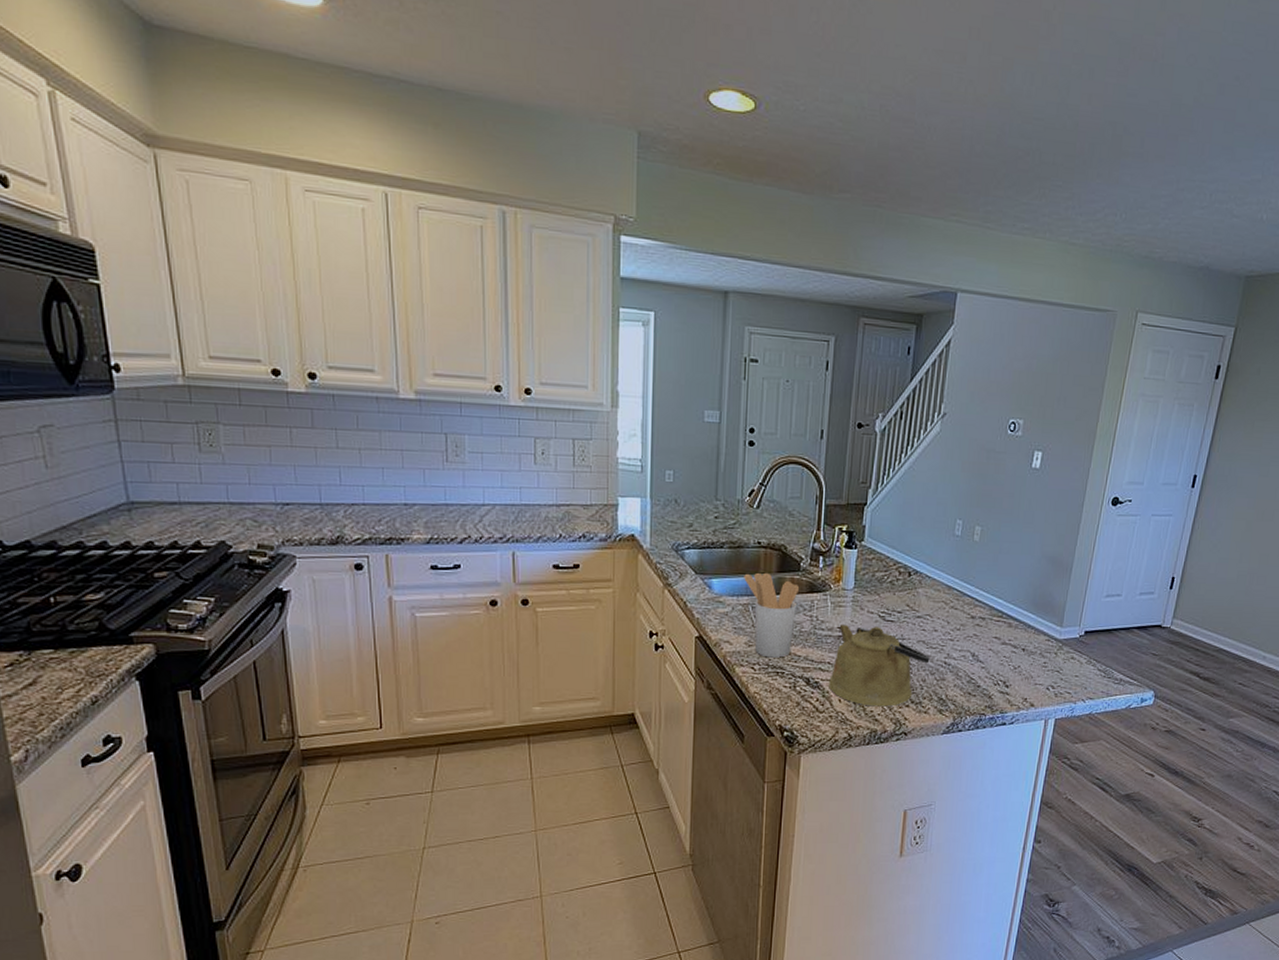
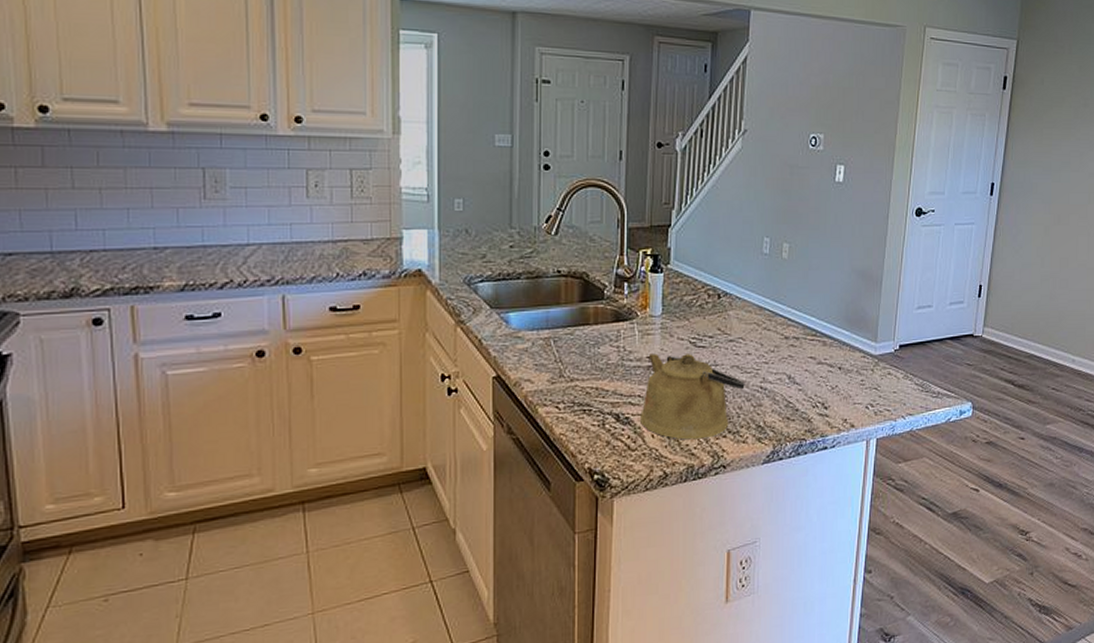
utensil holder: present [744,572,800,658] -> none [544,303,605,395]

